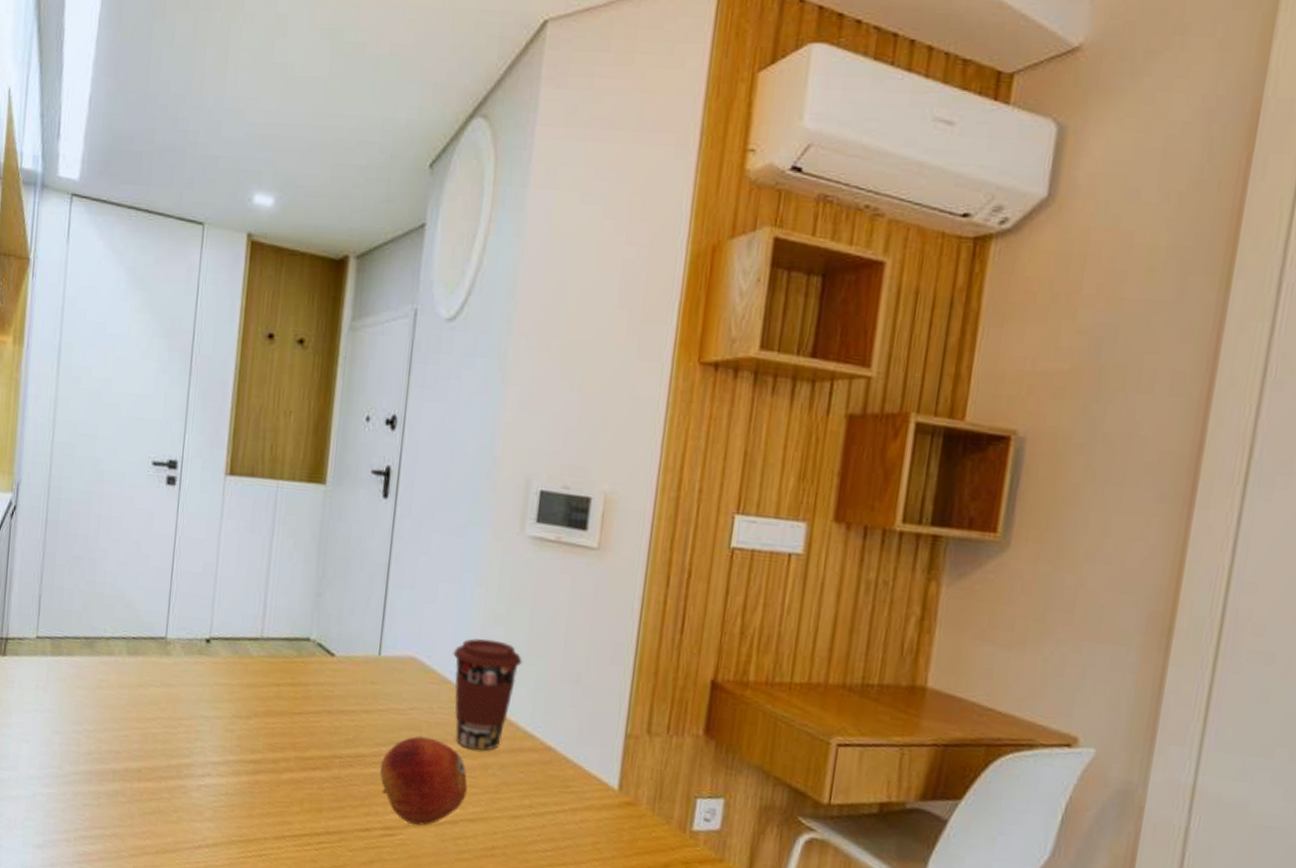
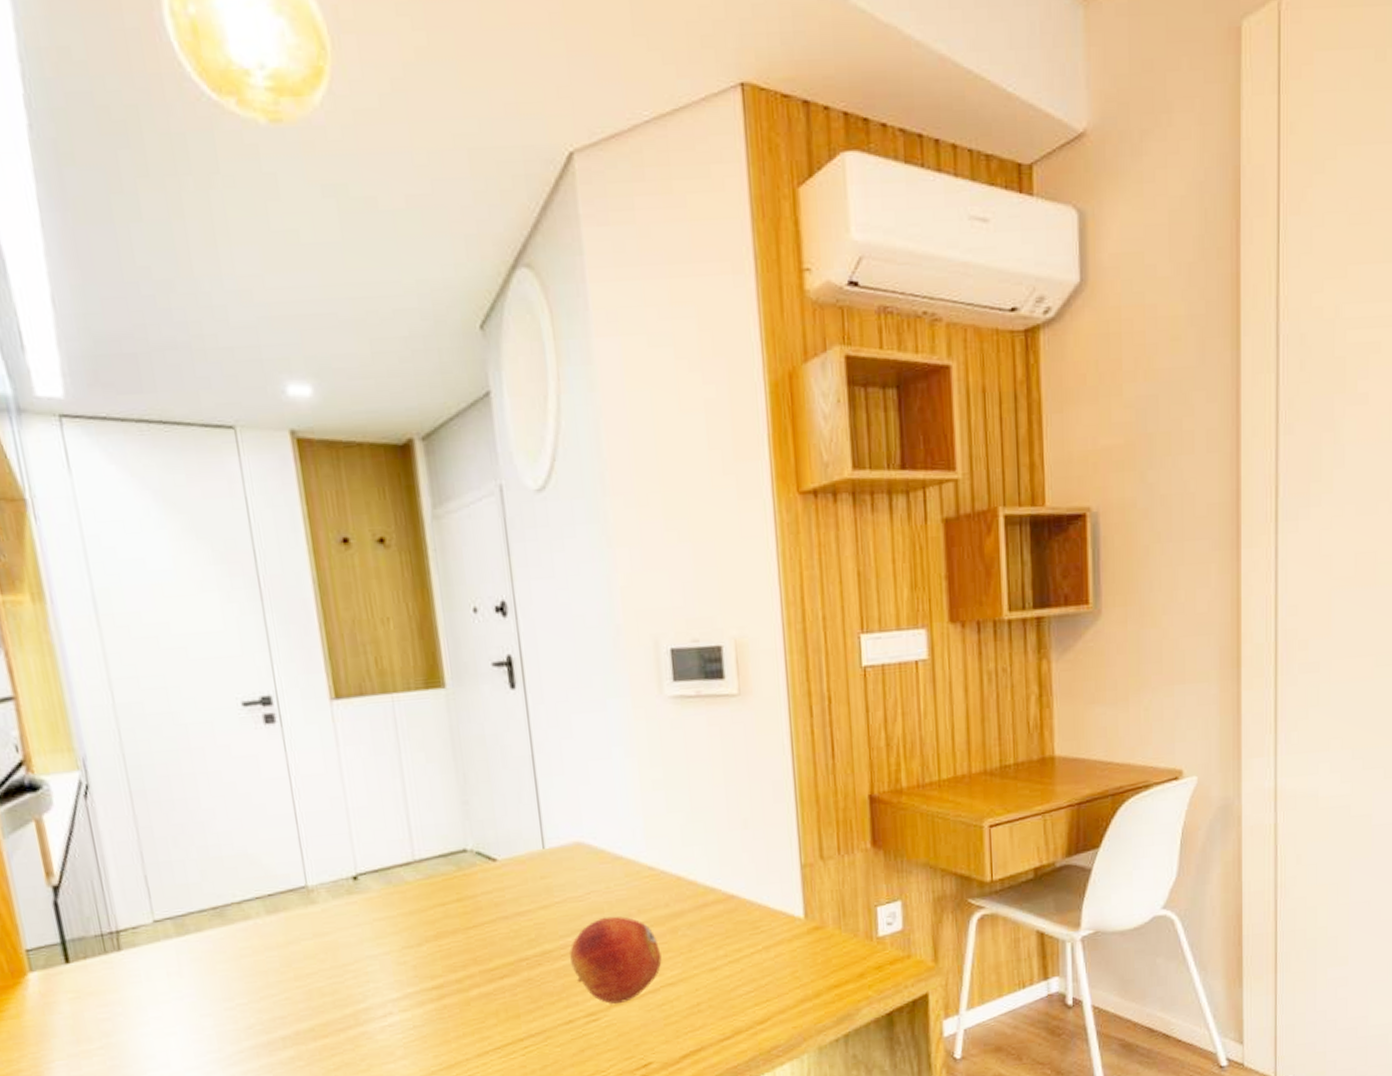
coffee cup: present [453,638,522,751] -> none [618,805,689,918]

